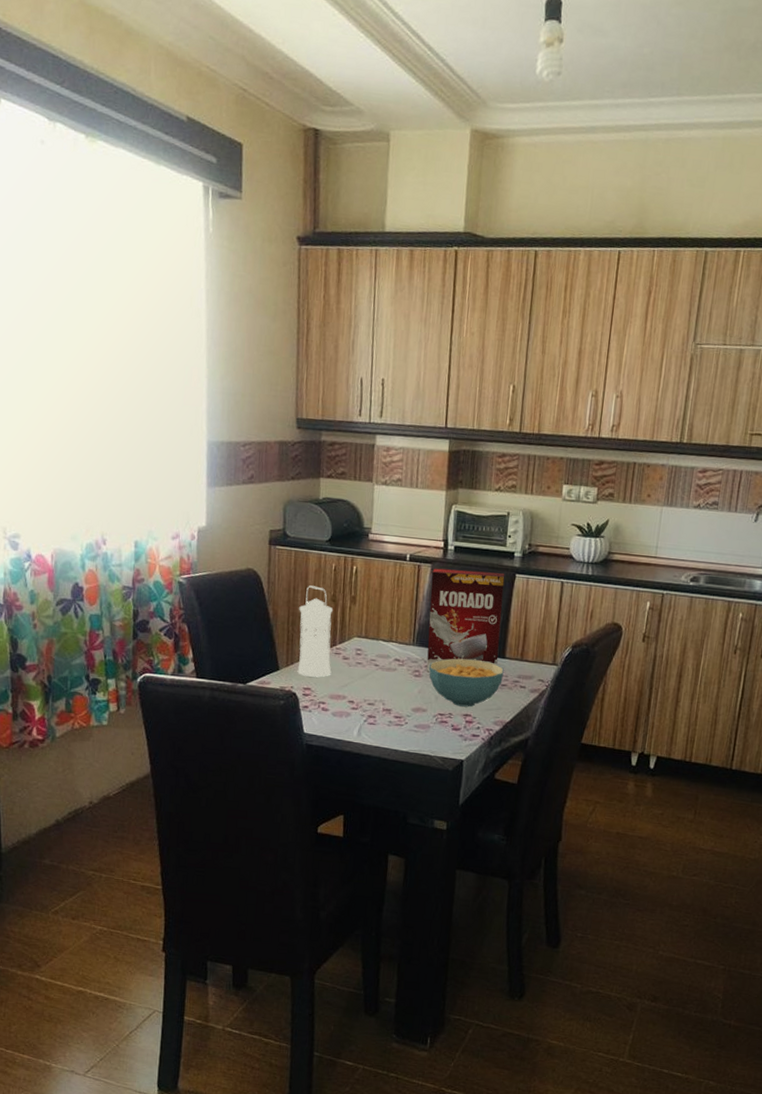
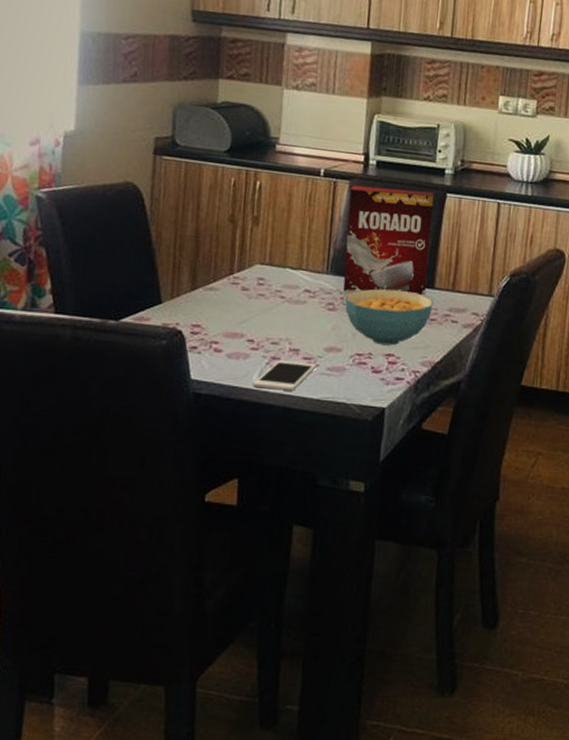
lantern: present [297,585,333,678] -> none [184,203,231,312]
cell phone: none [354,718,406,744] -> present [253,360,317,391]

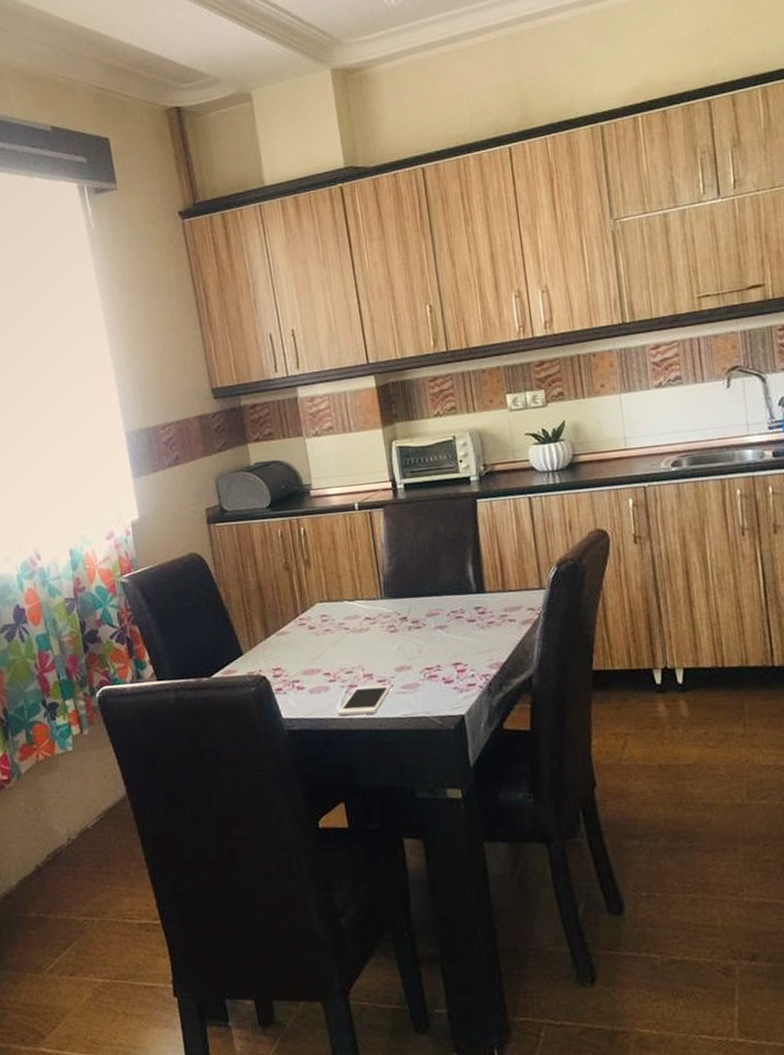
cereal box: present [341,185,434,306] -> none [386,501,479,625]
cereal bowl: present [344,289,433,346] -> none [403,600,488,656]

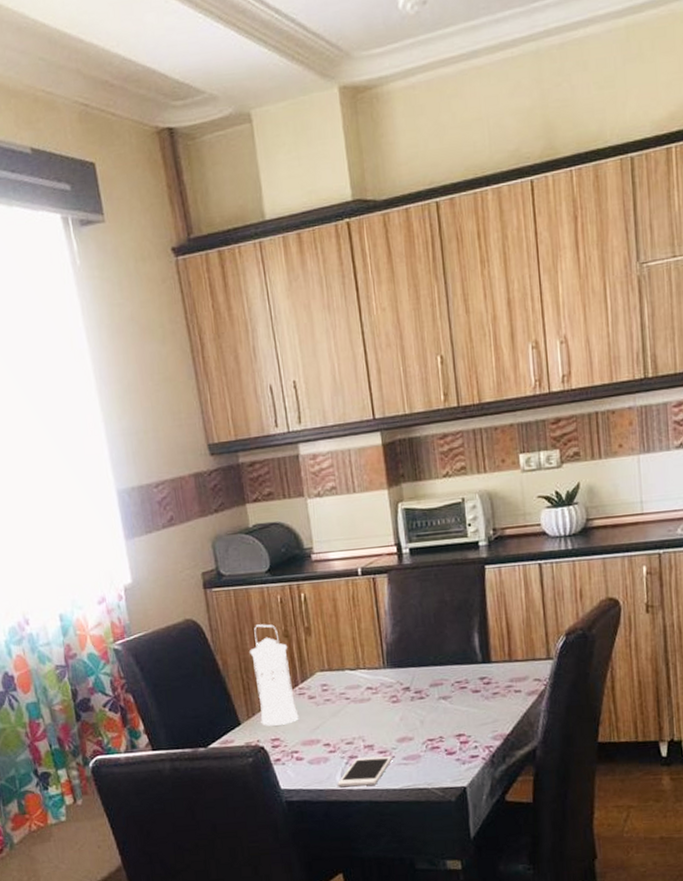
lantern: none [251,557,300,656] -> present [250,624,299,726]

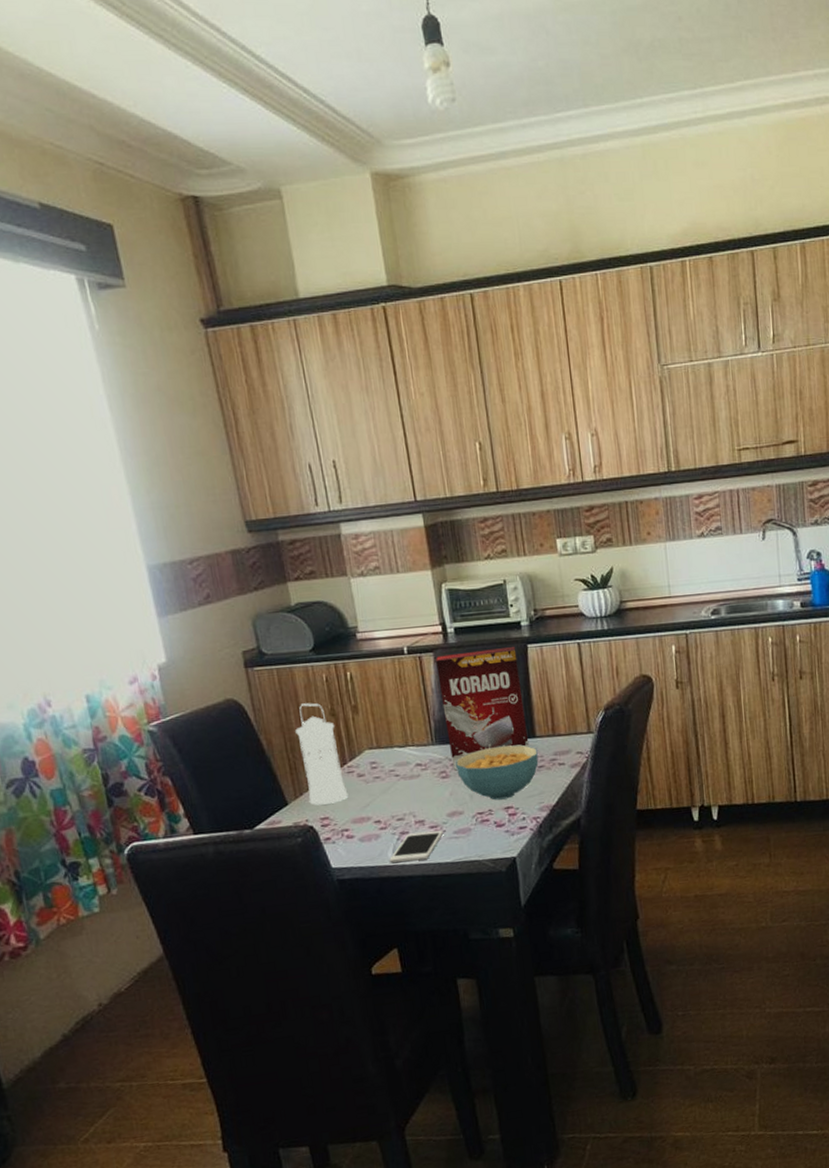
cereal box: none [390,567,484,696] -> present [436,646,529,771]
cereal bowl: none [406,670,493,727] -> present [455,745,539,800]

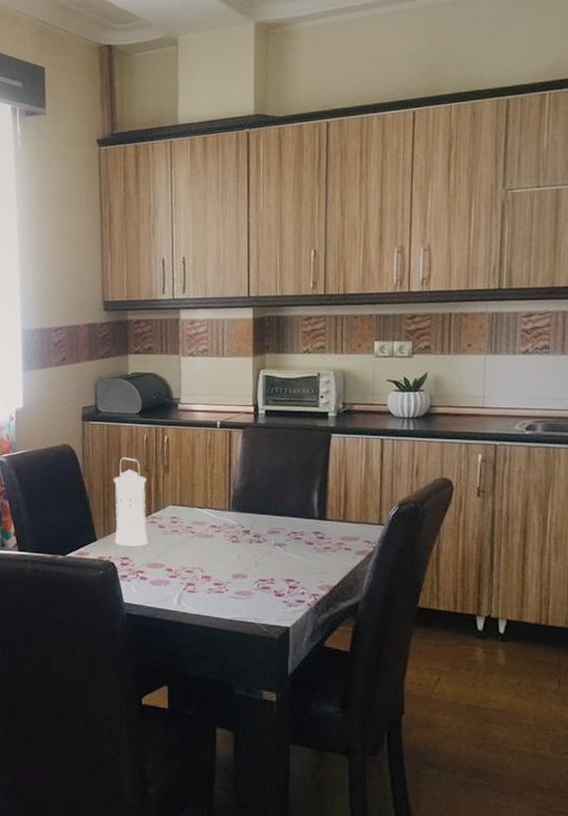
cell phone: present [389,830,444,863] -> none [174,586,226,612]
cereal box: present [436,646,529,771] -> none [243,433,320,538]
cereal bowl: present [455,745,539,800] -> none [246,522,326,572]

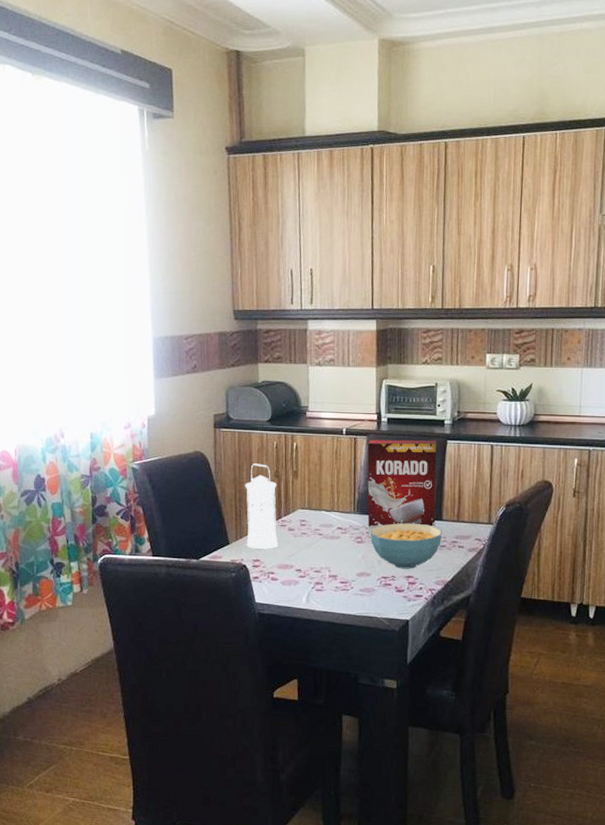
cereal box: none [243,433,320,538] -> present [367,439,437,538]
cereal bowl: none [246,522,326,572] -> present [370,523,442,569]

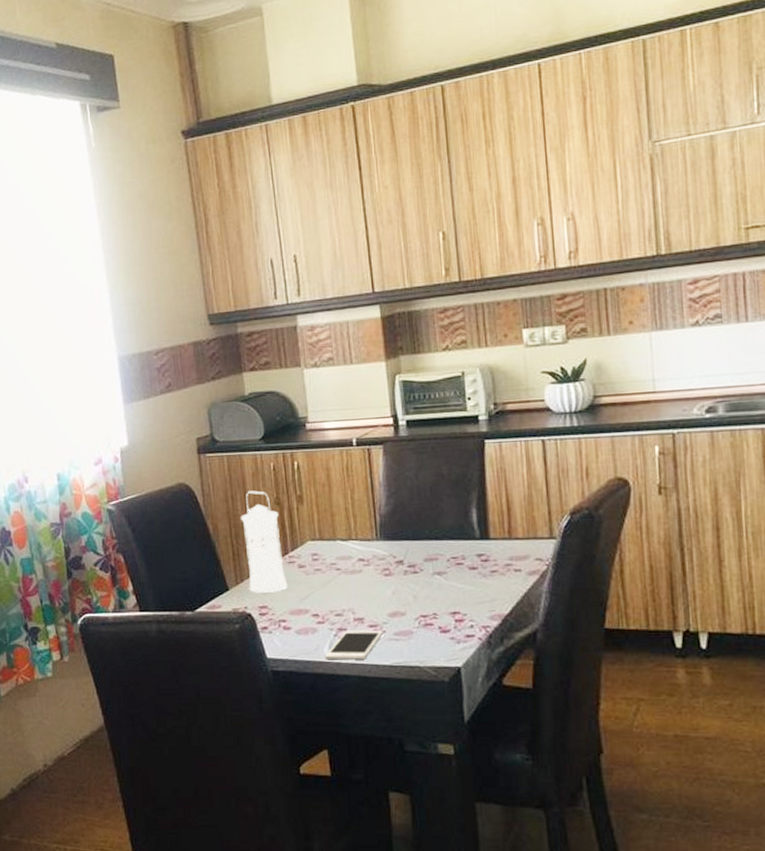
cell phone: none [303,585,351,609] -> present [325,630,383,660]
cereal box: present [367,439,437,538] -> none [385,441,482,569]
cereal bowl: present [370,523,442,569] -> none [399,546,491,604]

